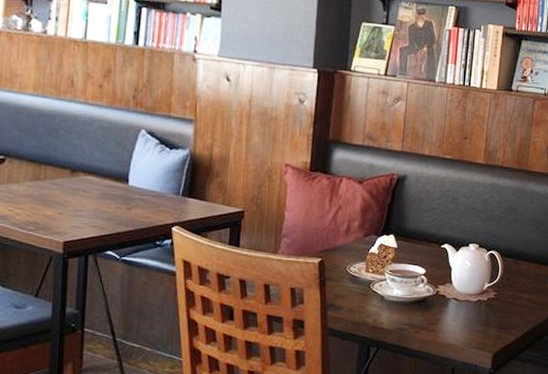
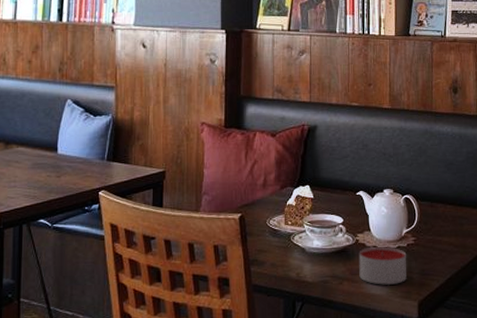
candle: none [437,299,486,336] -> present [359,247,407,285]

